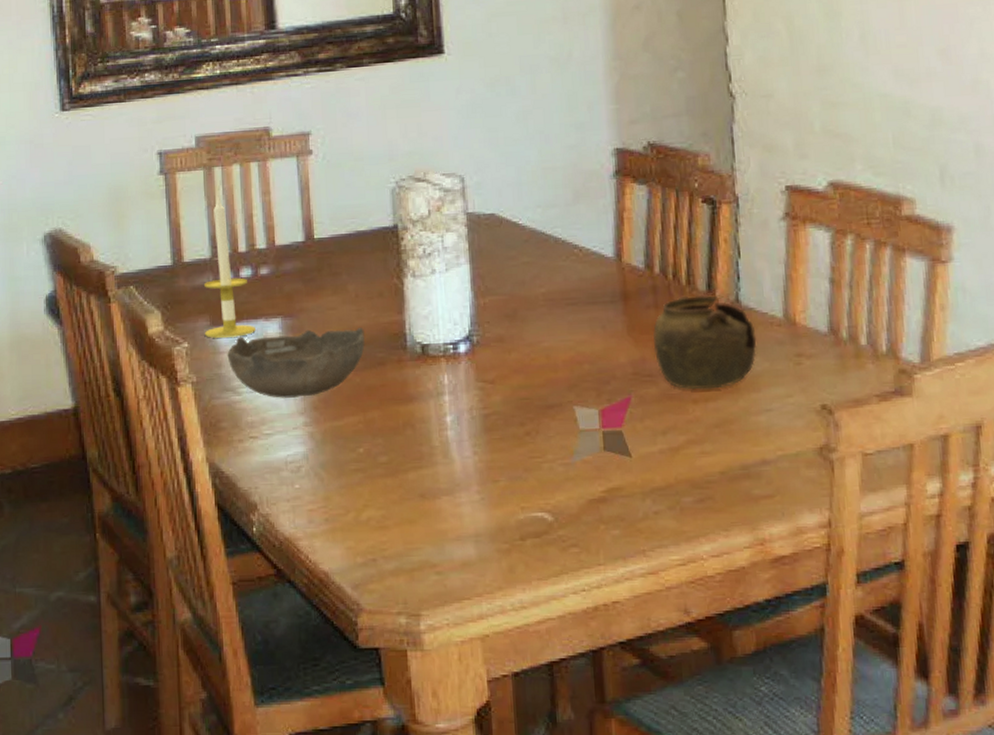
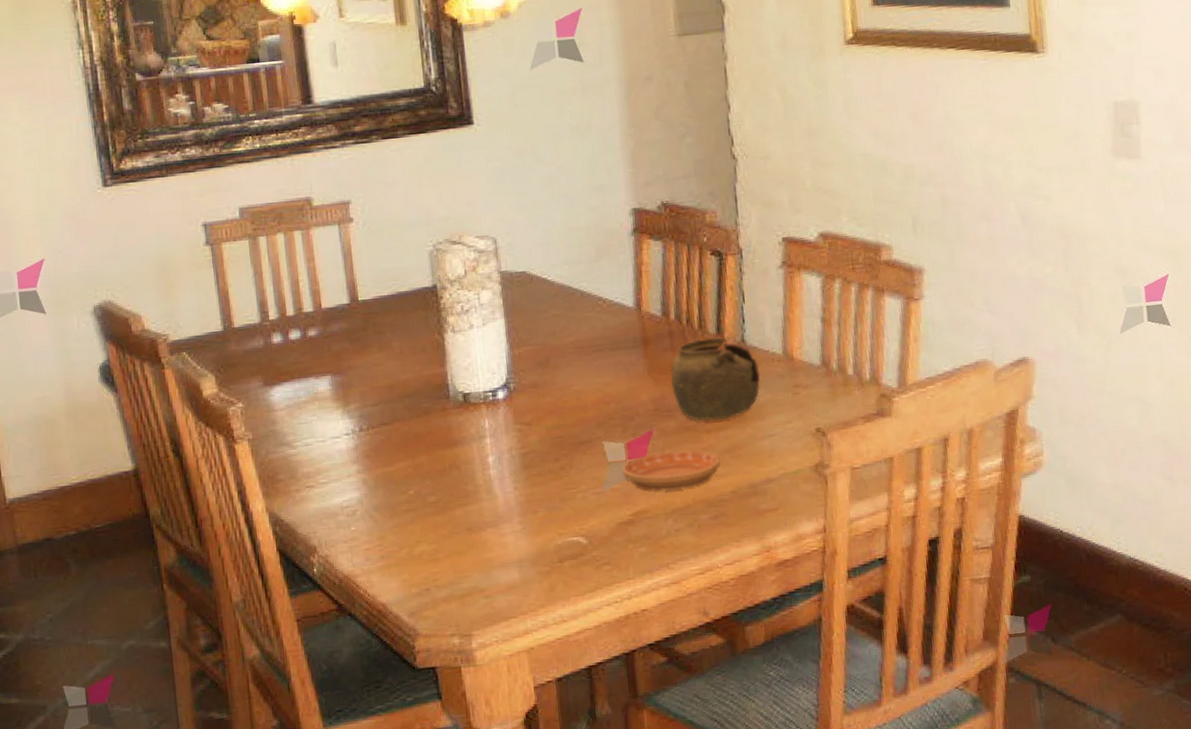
candle: present [204,195,256,338] -> none [255,263,307,397]
bowl: present [227,328,365,398] -> none [281,381,411,450]
saucer: none [595,422,708,467] -> present [622,450,720,491]

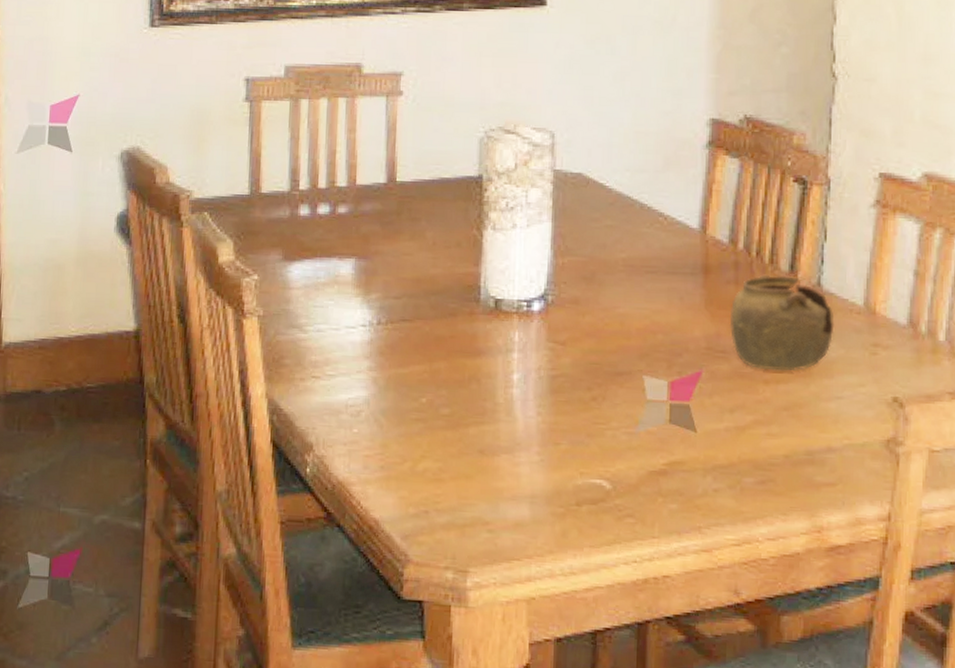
saucer: present [622,450,720,491] -> none [661,398,776,445]

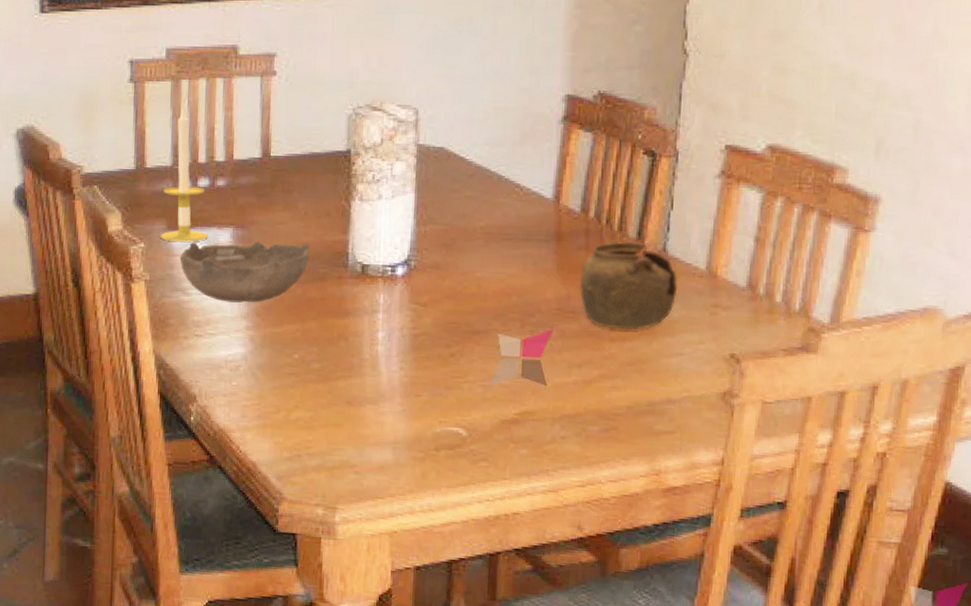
candle: none [275,128,328,274] -> present [160,107,208,242]
bowl: none [297,273,438,341] -> present [180,241,310,303]

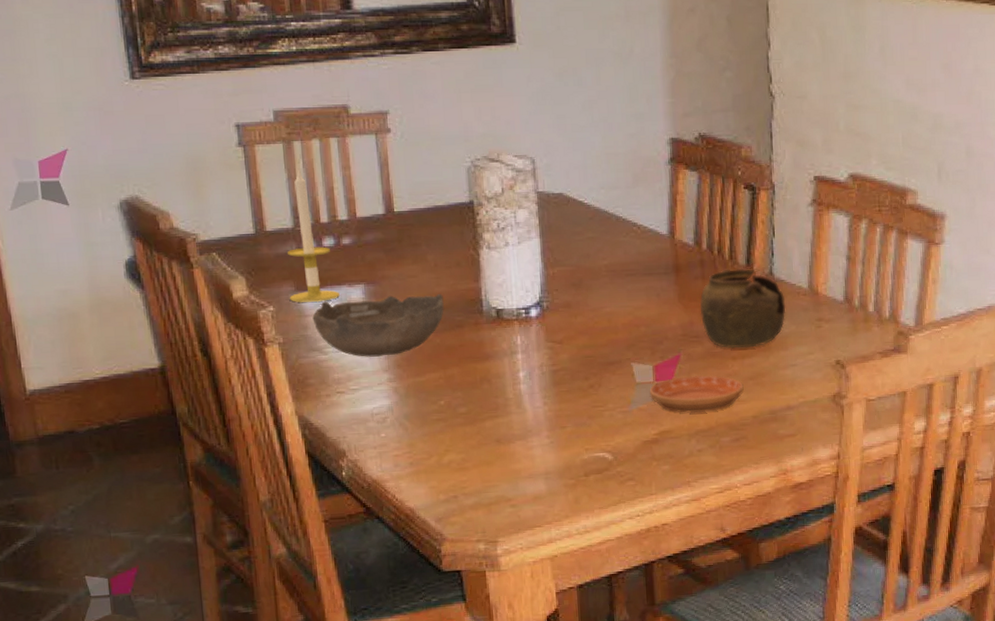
saucer: none [514,354,620,397] -> present [649,375,744,413]

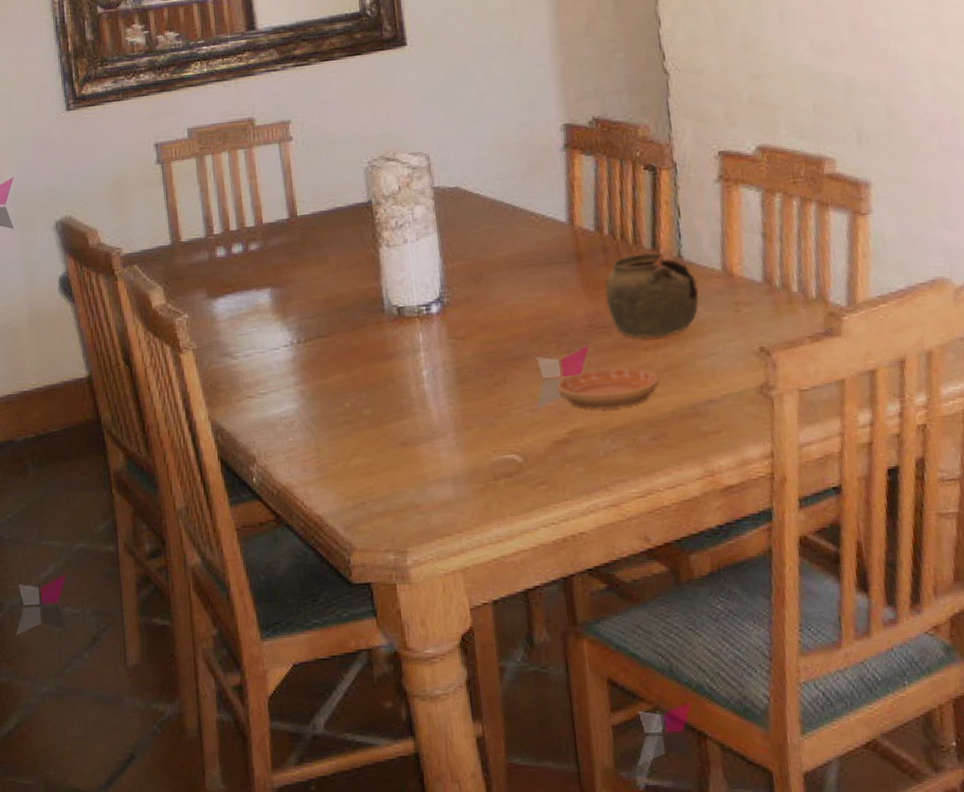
candle: present [288,168,340,302] -> none [201,180,248,309]
bowl: present [312,294,444,357] -> none [223,294,347,361]

